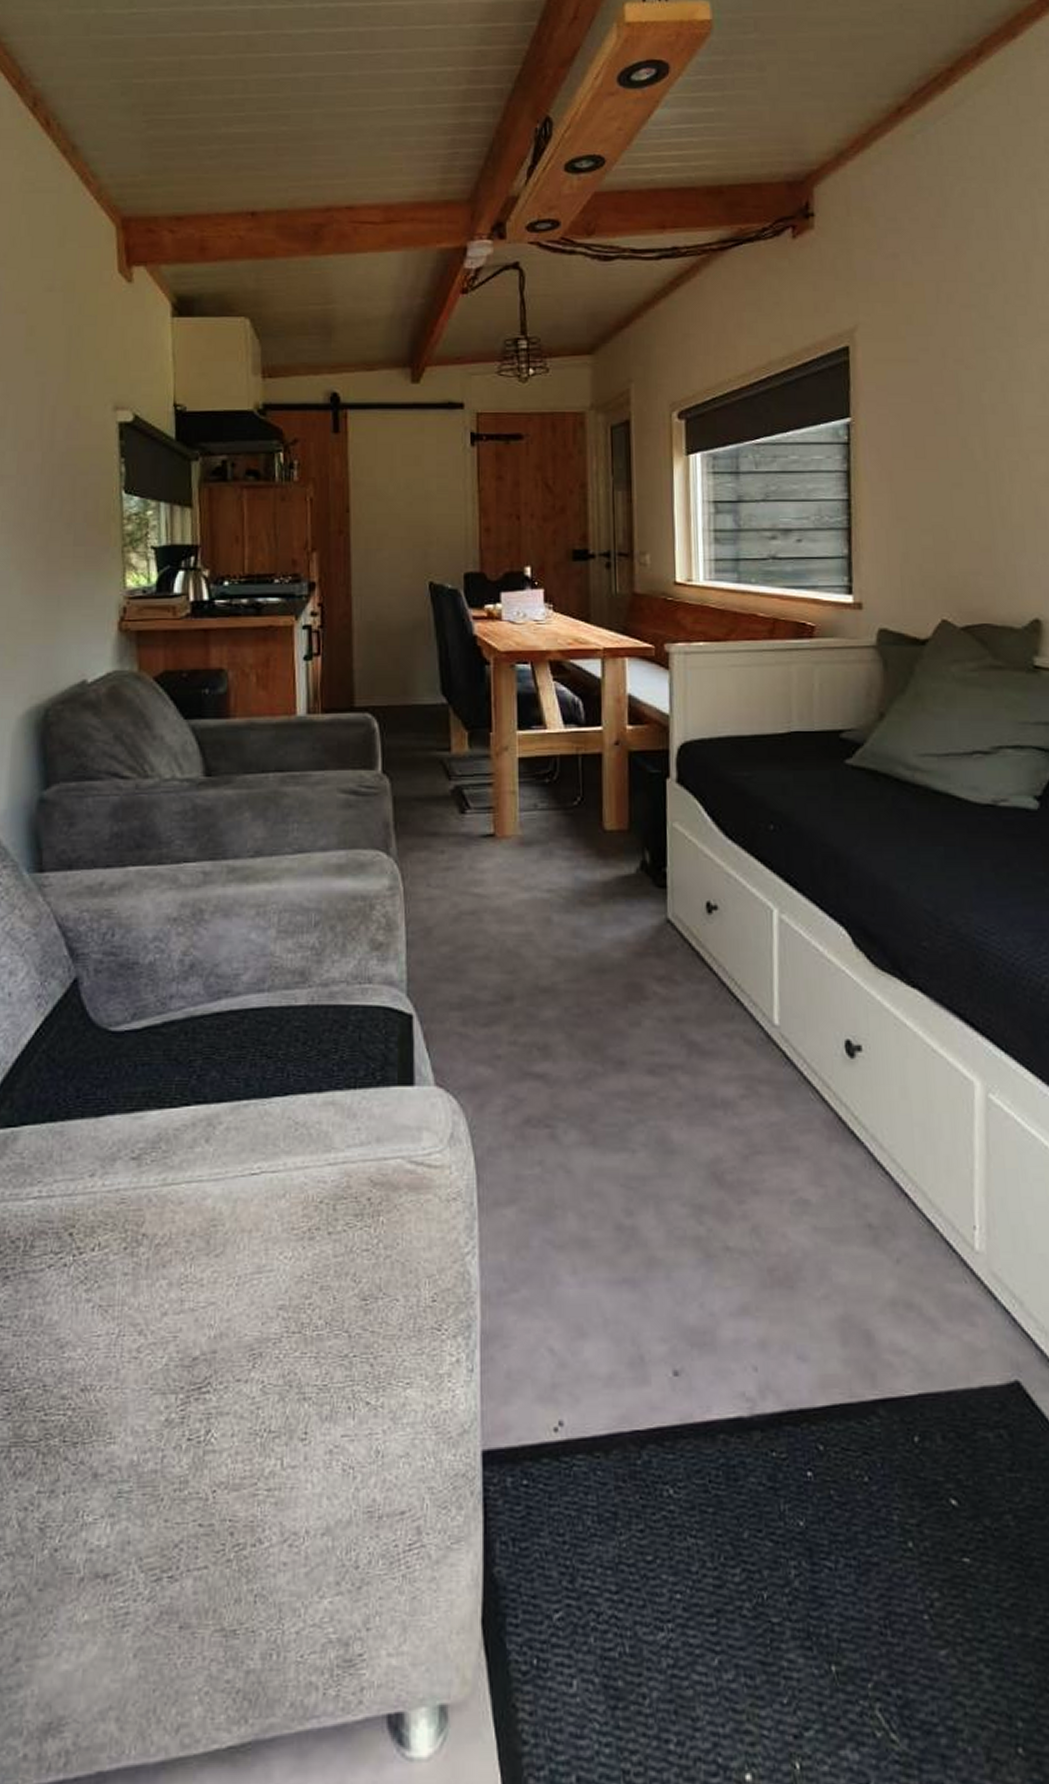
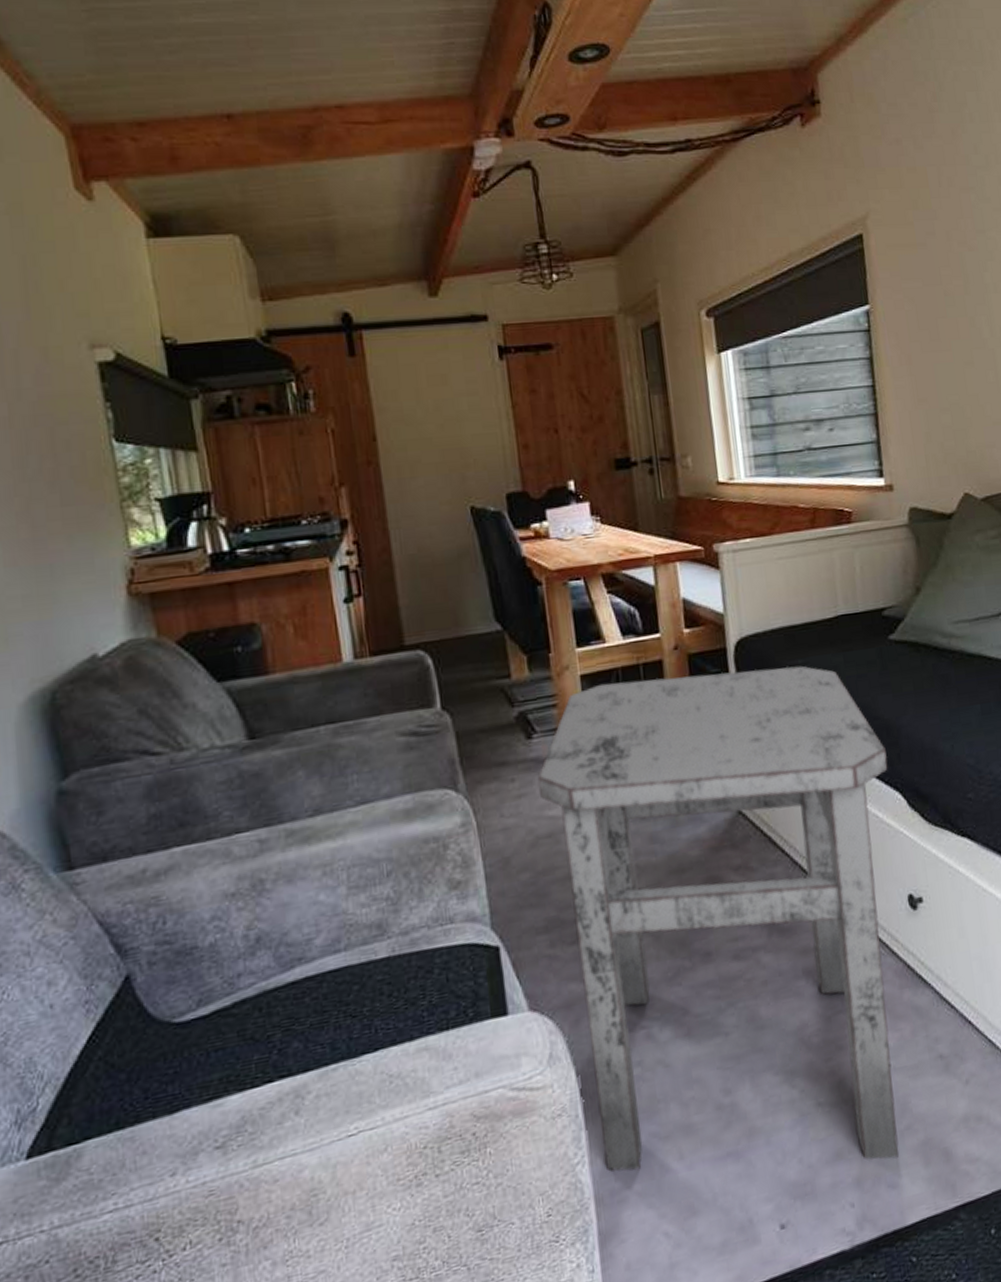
side table: none [466,769,834,1328] -> present [537,665,899,1172]

